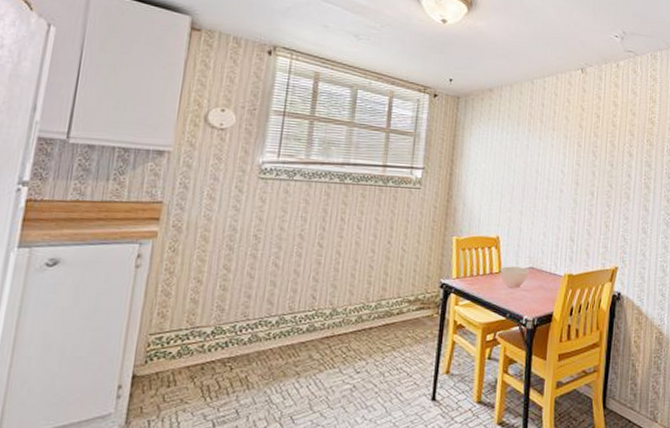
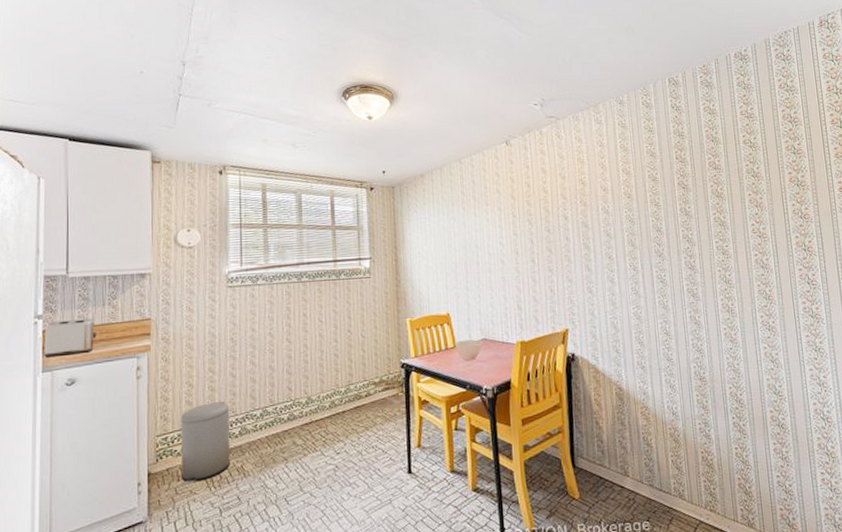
toaster: none [23,190,94,233] -> present [44,318,96,358]
pedal bin: none [172,303,242,391] -> present [181,402,230,484]

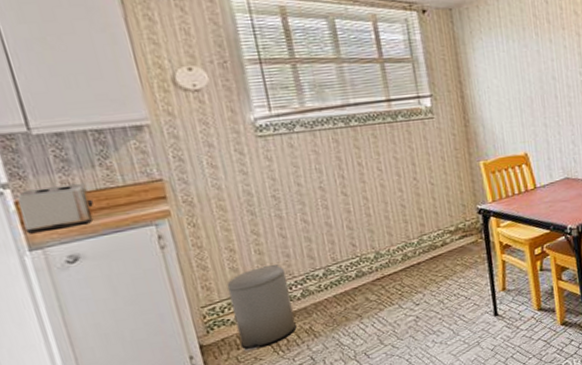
bowl: present [454,339,483,360] -> none [534,179,565,202]

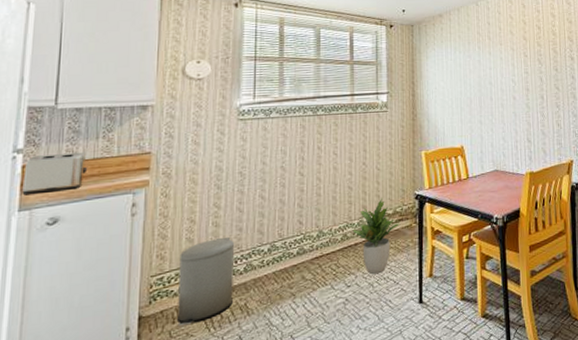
potted plant: none [413,214,464,292] -> present [353,198,399,275]

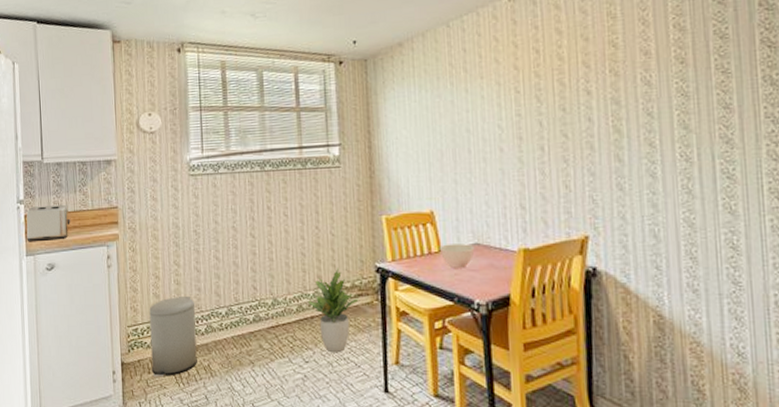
bowl: none [467,171,494,191] -> present [439,244,475,268]

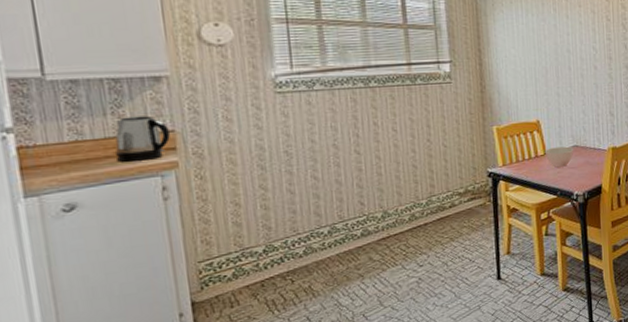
toaster: present [26,204,70,242] -> none [20,131,99,181]
kettle: none [79,193,114,232] -> present [115,115,170,162]
pedal bin: present [149,297,197,377] -> none [228,221,295,311]
potted plant: present [308,268,359,353] -> none [421,176,472,254]

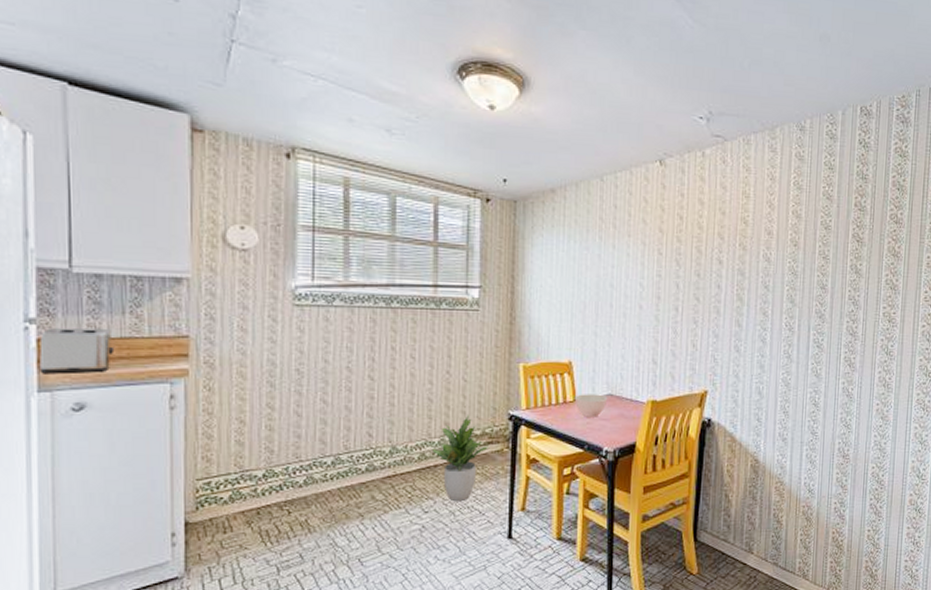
toaster: none [20,131,99,181] -> present [39,327,113,375]
kettle: present [115,115,170,162] -> none [128,317,183,365]
potted plant: none [421,176,472,254] -> present [432,415,488,502]

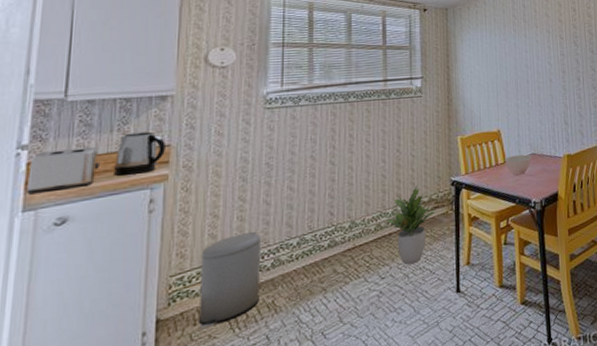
kettle: none [128,317,183,365] -> present [112,131,165,176]
pedal bin: none [228,445,293,537] -> present [199,232,262,329]

